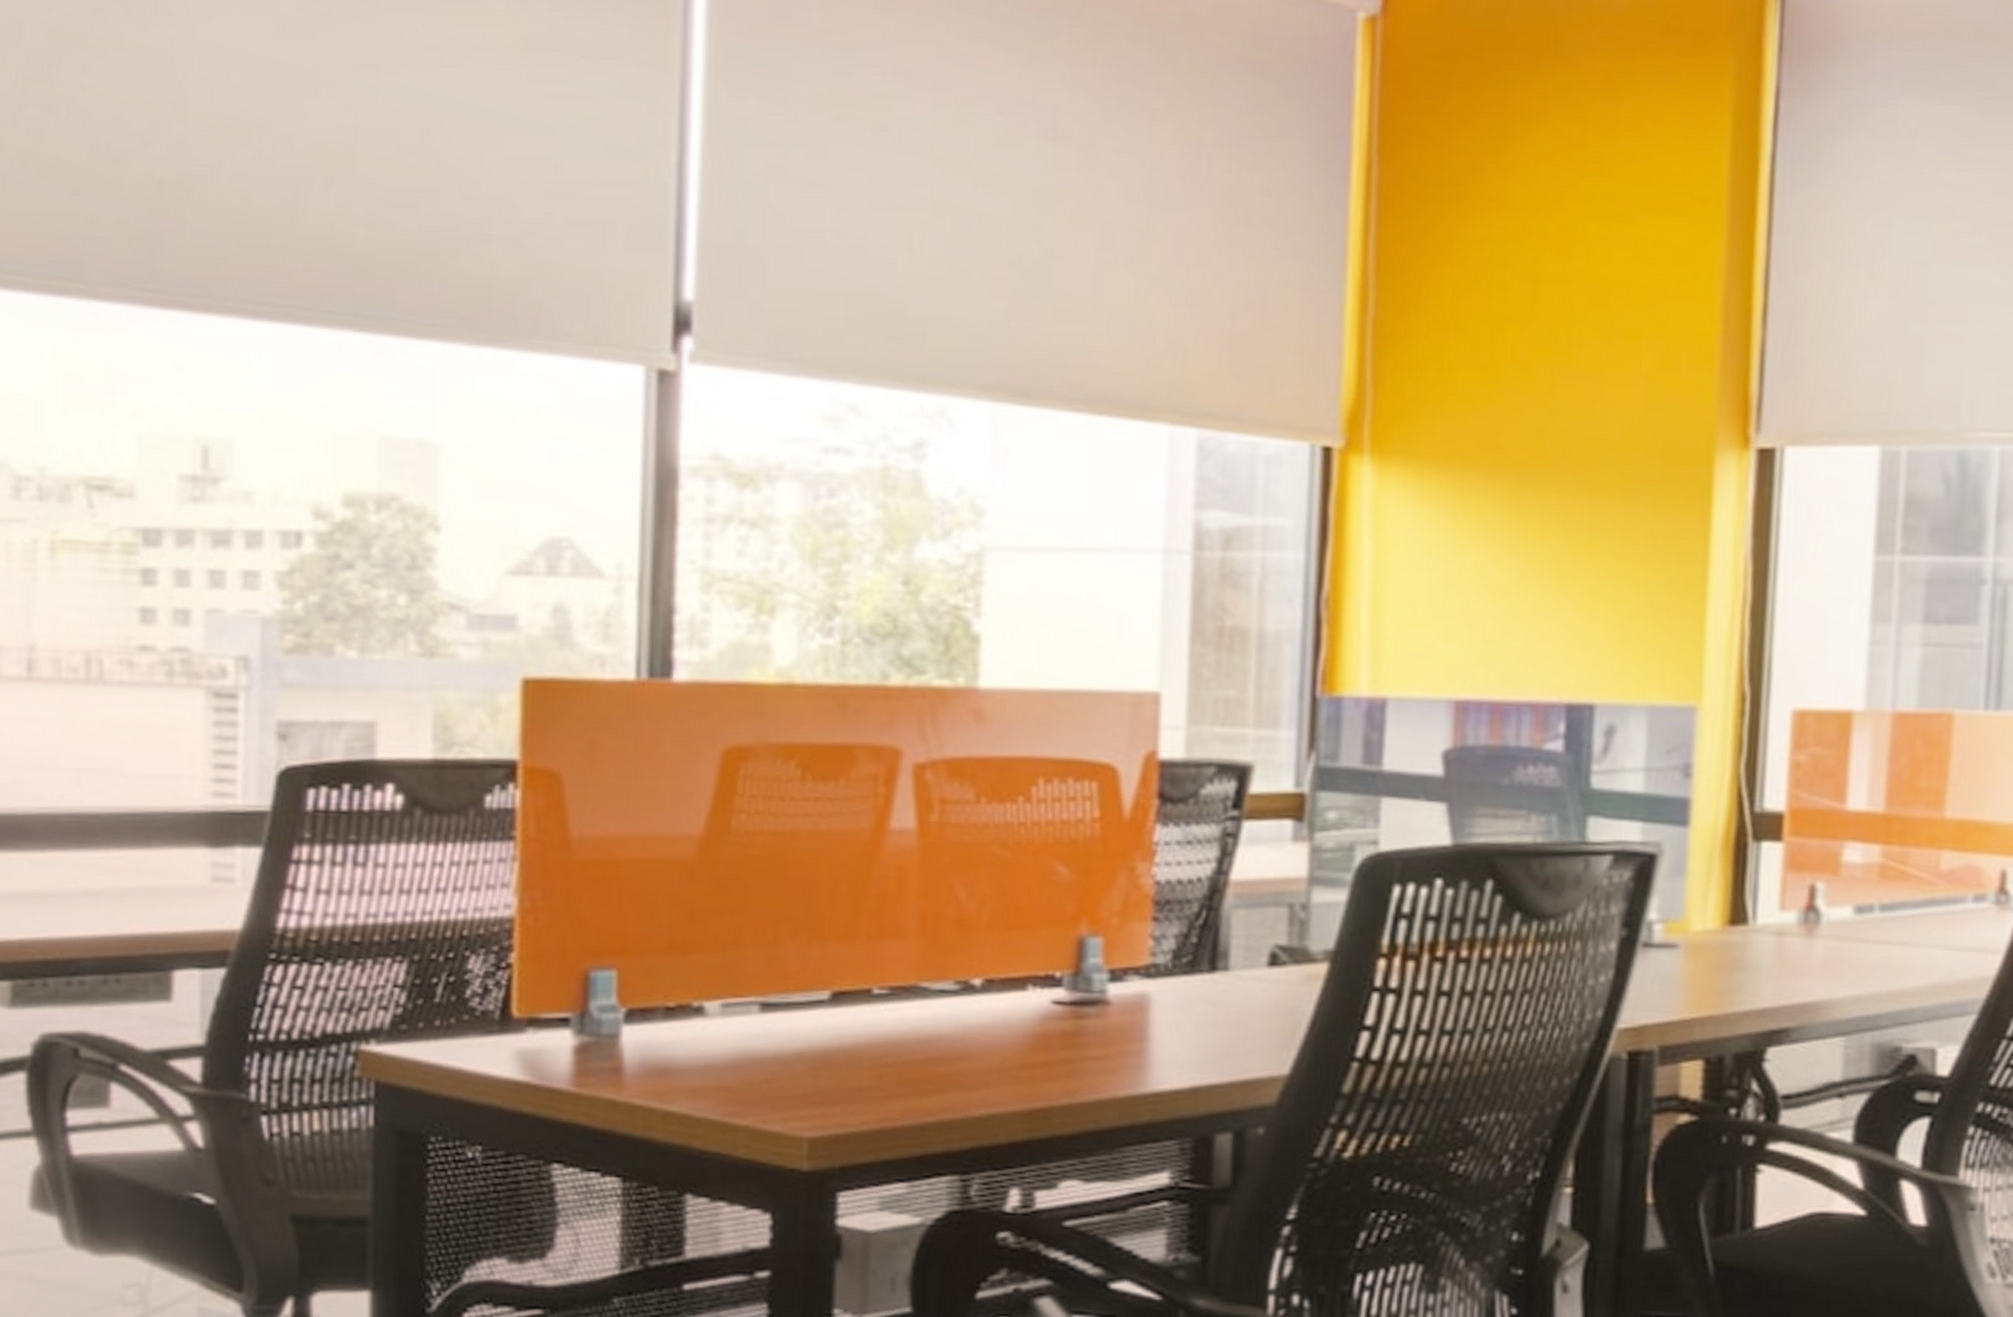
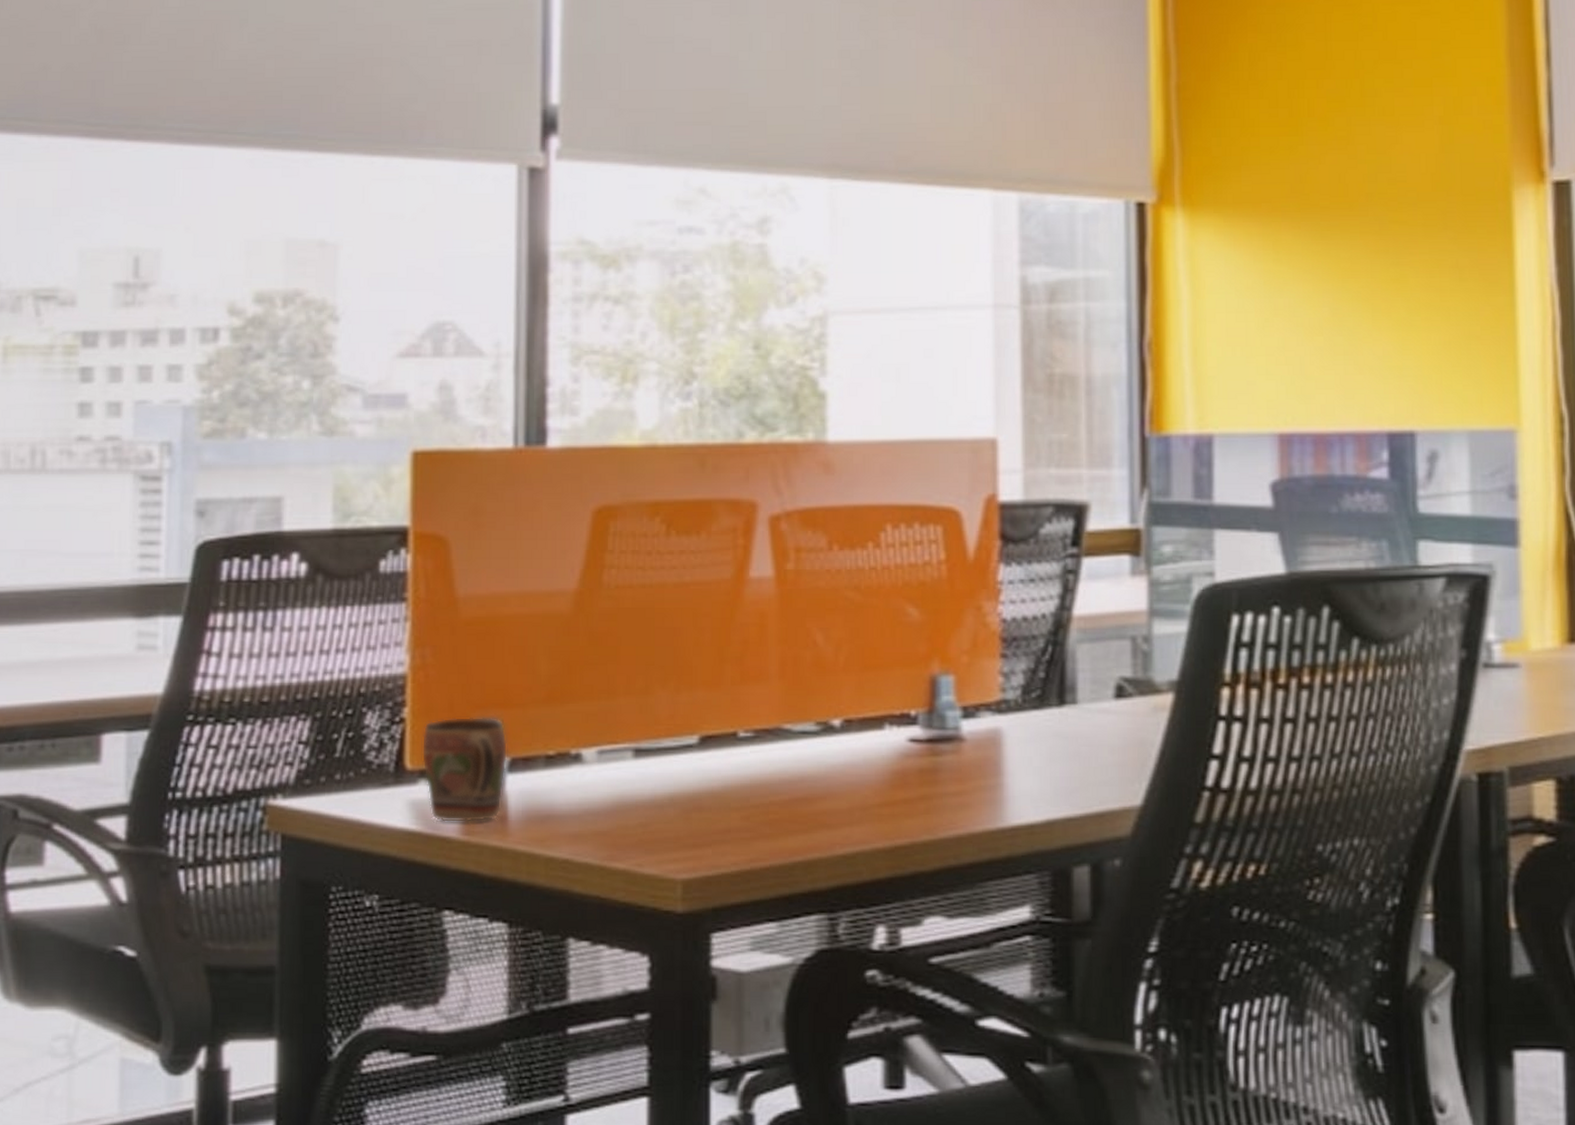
mug: none [529,964,625,1075] -> present [421,718,508,823]

